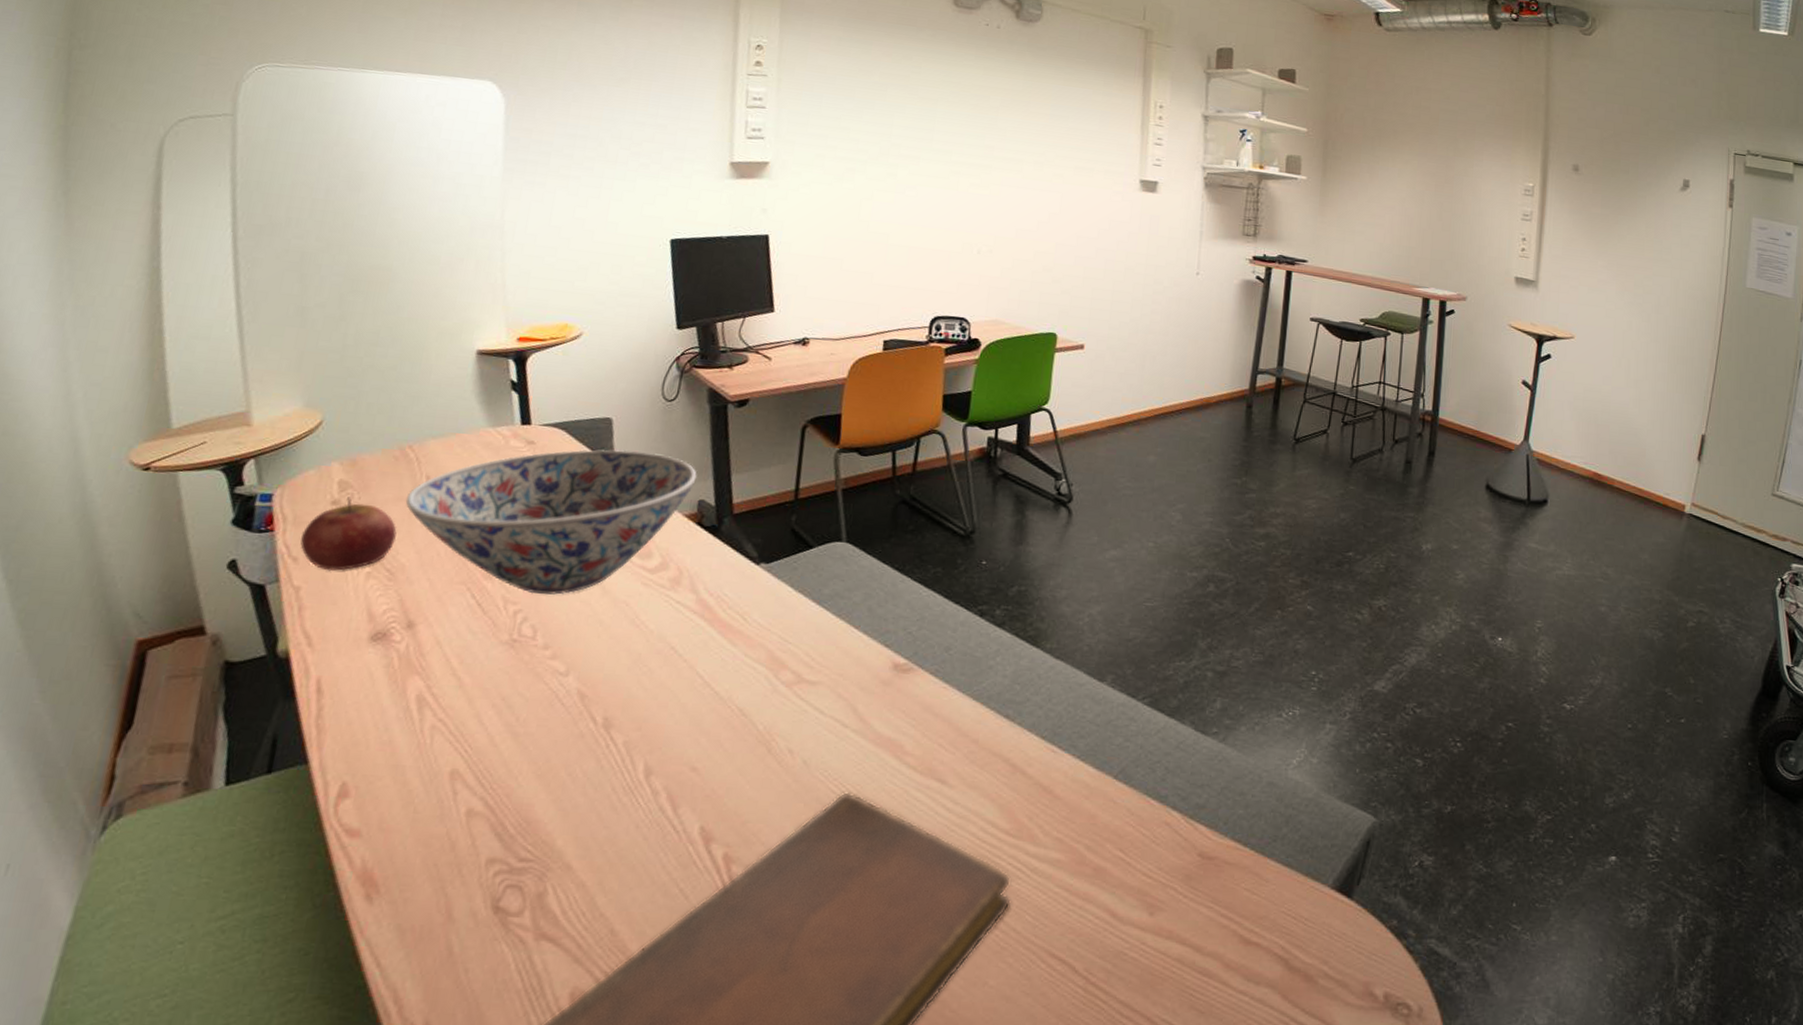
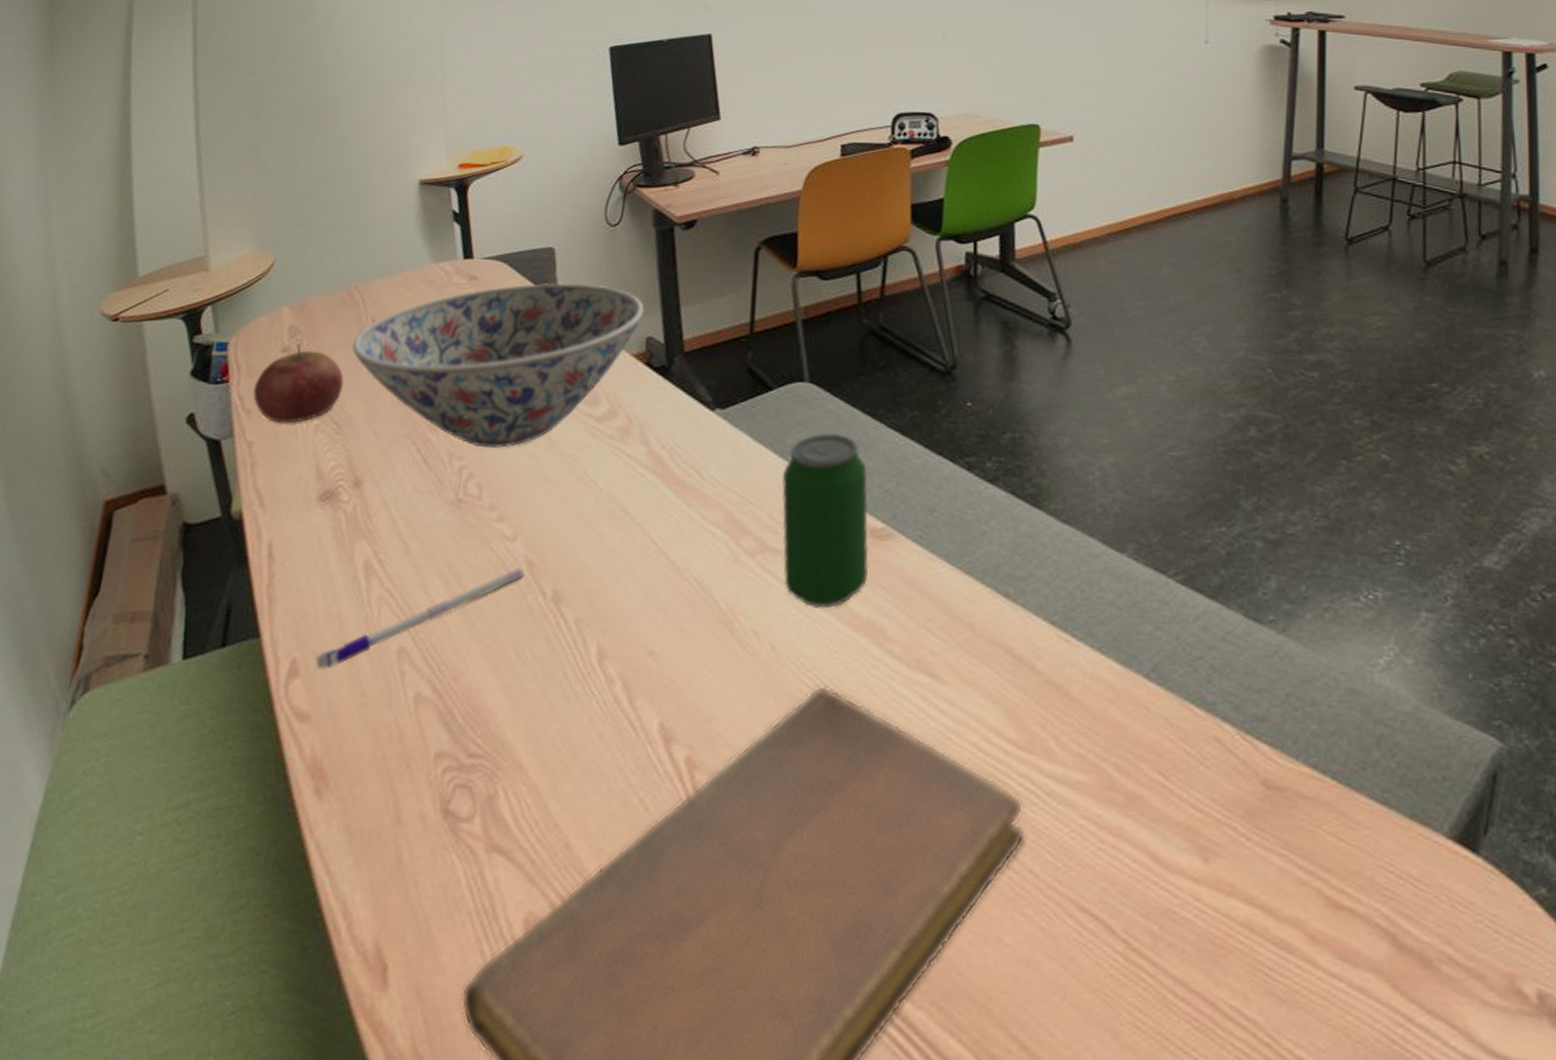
pen: none [366,698,577,791] -> present [315,567,525,670]
beverage can: none [817,585,894,729] -> present [781,433,869,609]

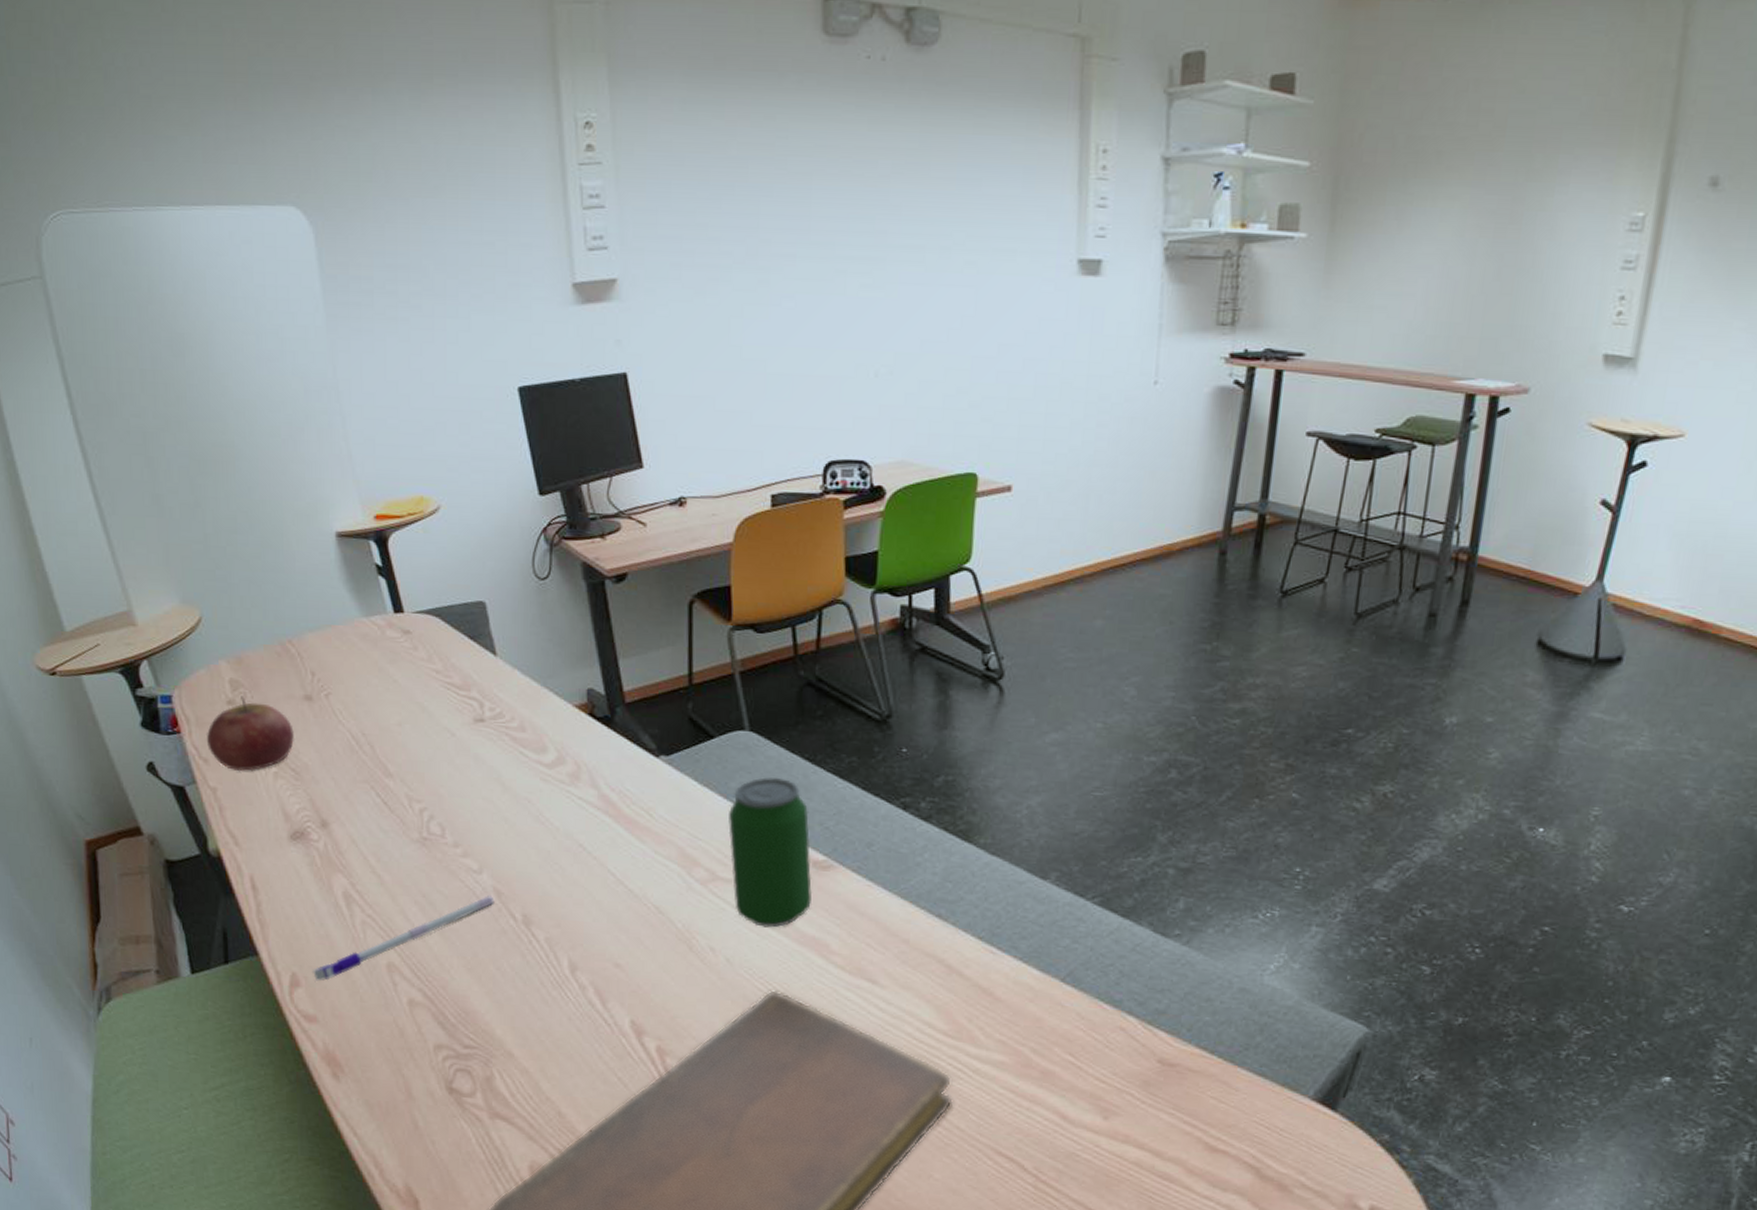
bowl: present [352,283,645,449] -> none [296,636,582,793]

